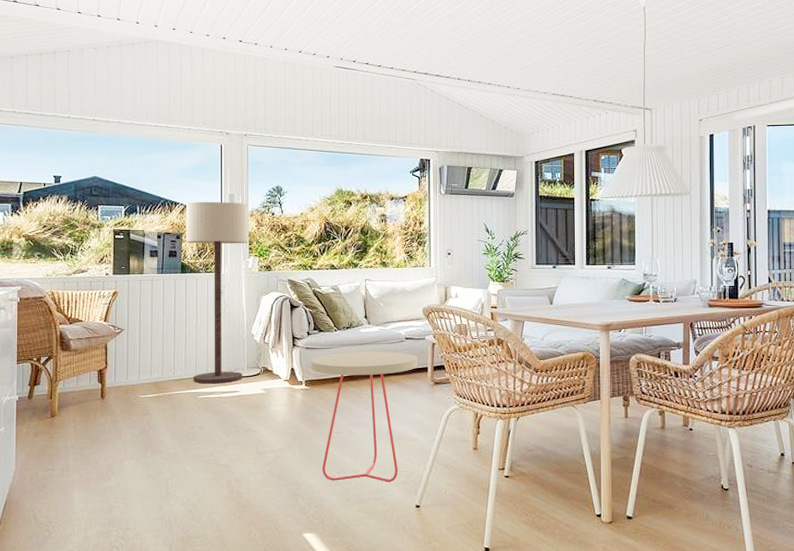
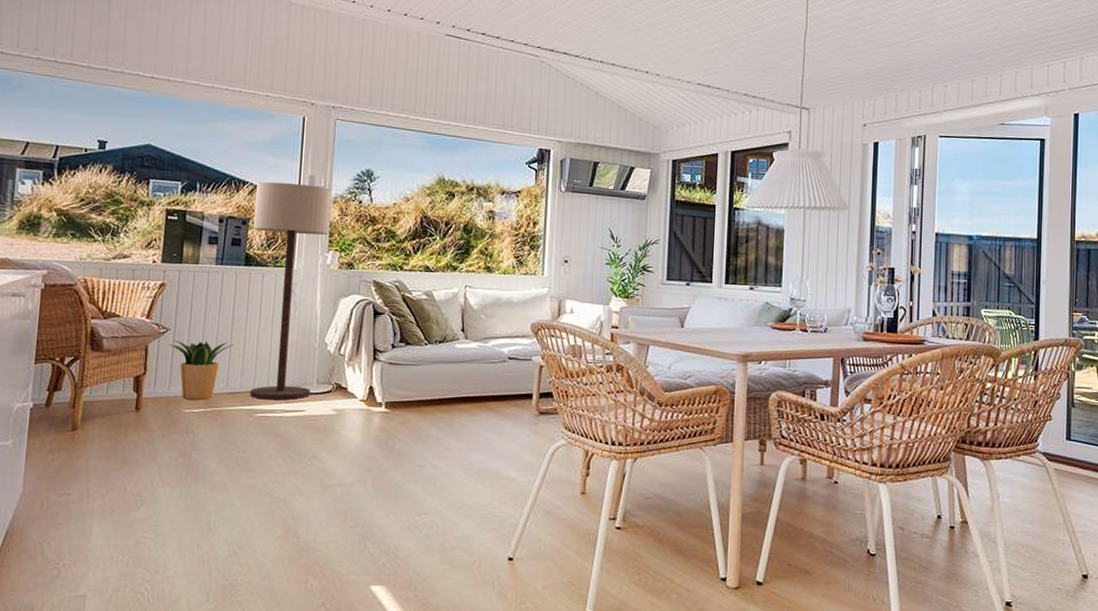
potted plant: none [124,337,178,387] -> present [169,339,235,400]
side table: present [311,352,418,483] -> none [393,371,522,529]

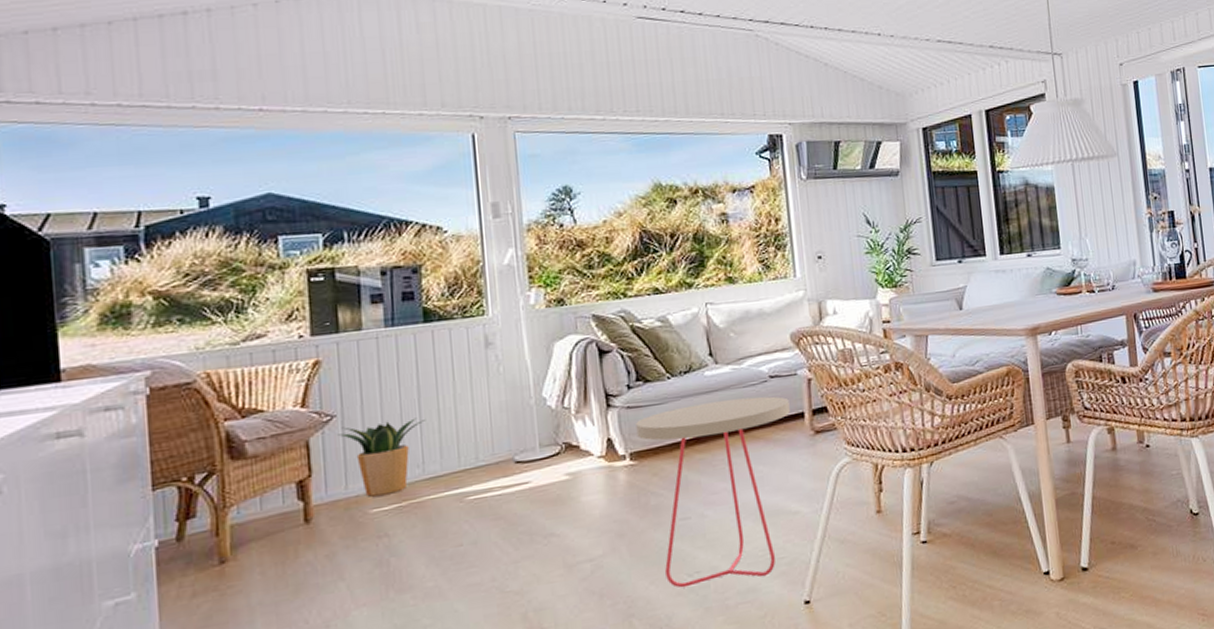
floor lamp: present [250,181,332,400] -> none [424,213,534,479]
side table: none [393,371,522,529] -> present [636,396,790,588]

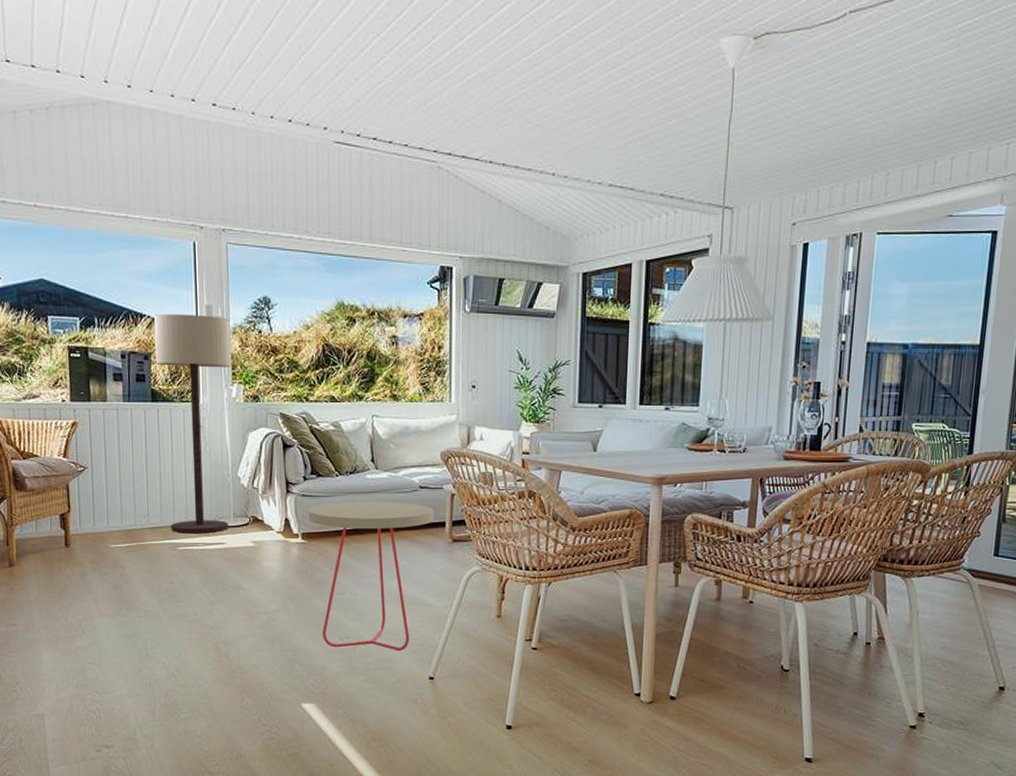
potted plant: present [338,417,426,497] -> none [89,477,151,535]
floor lamp: none [424,213,534,479] -> present [154,313,231,534]

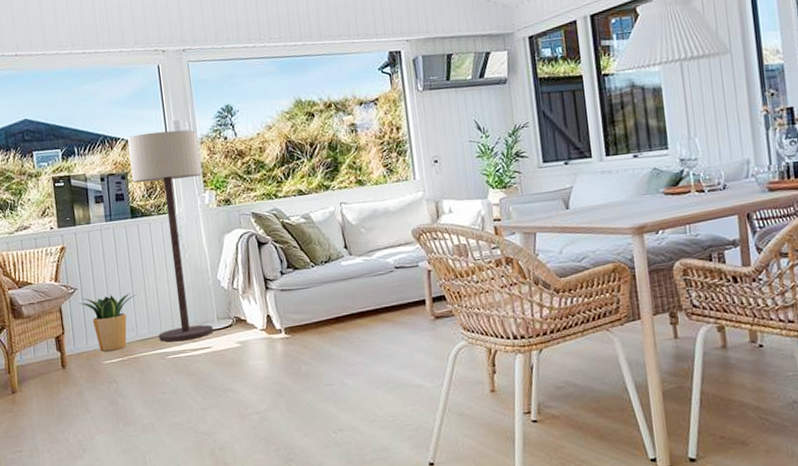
potted plant: none [89,477,151,535] -> present [79,292,137,352]
side table: present [308,501,434,651] -> none [288,284,413,442]

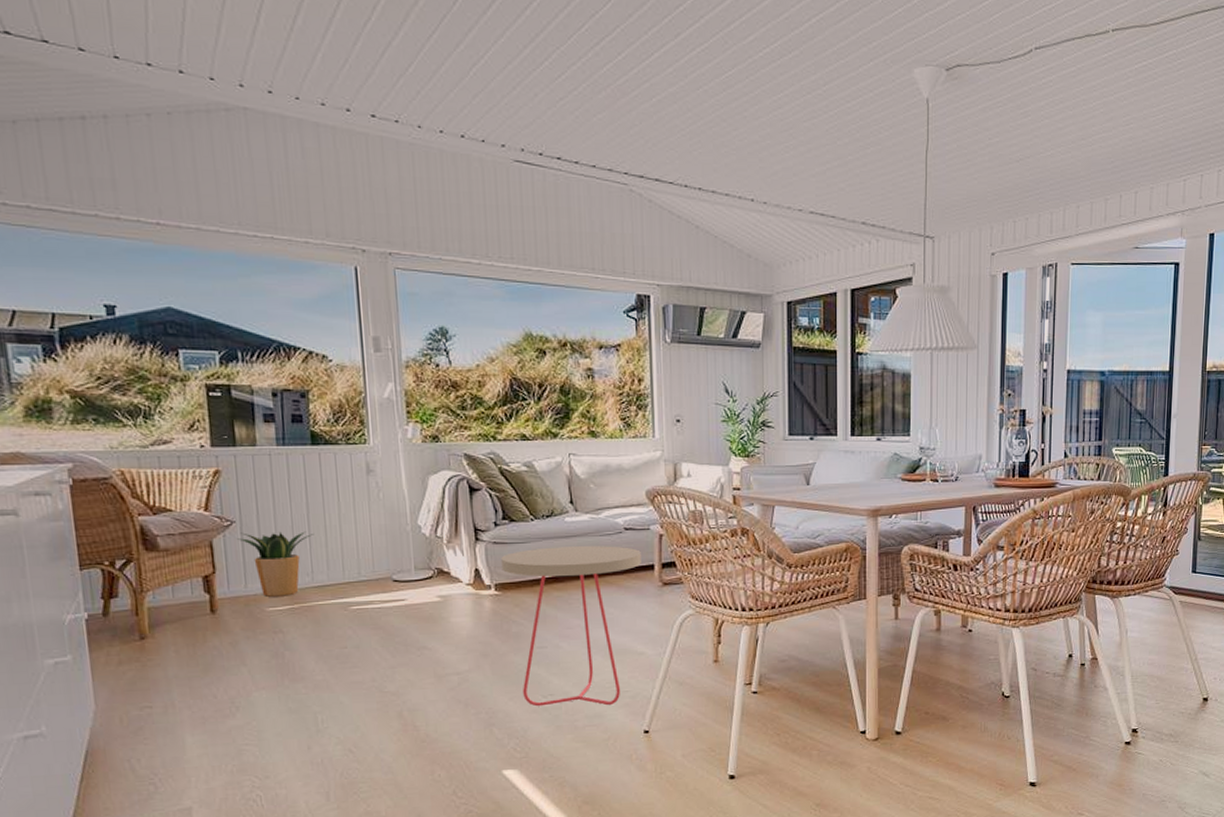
floor lamp: present [128,130,213,342] -> none [311,346,409,591]
side table: none [288,284,413,442] -> present [501,546,641,707]

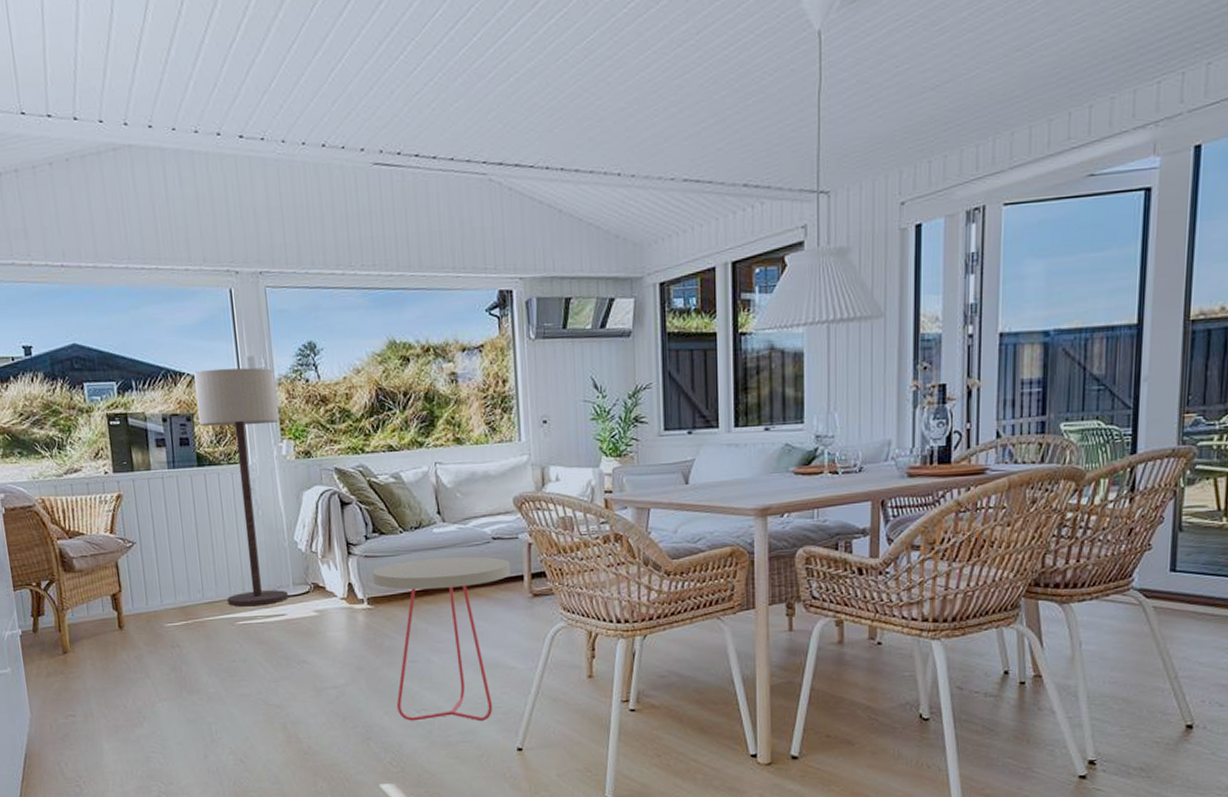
potted plant: present [237,531,315,597] -> none [138,550,203,613]
floor lamp: none [311,346,409,591] -> present [194,367,288,607]

